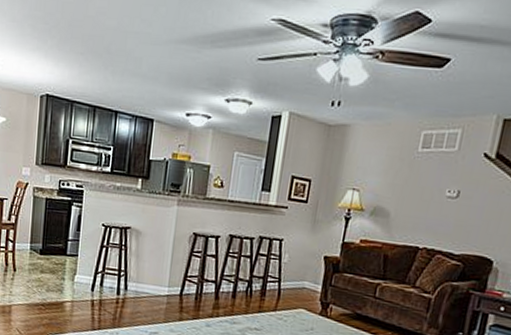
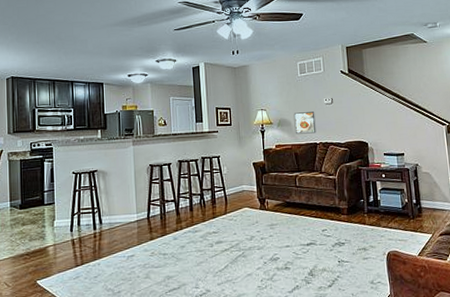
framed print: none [392,201,428,234] -> present [293,112,317,134]

